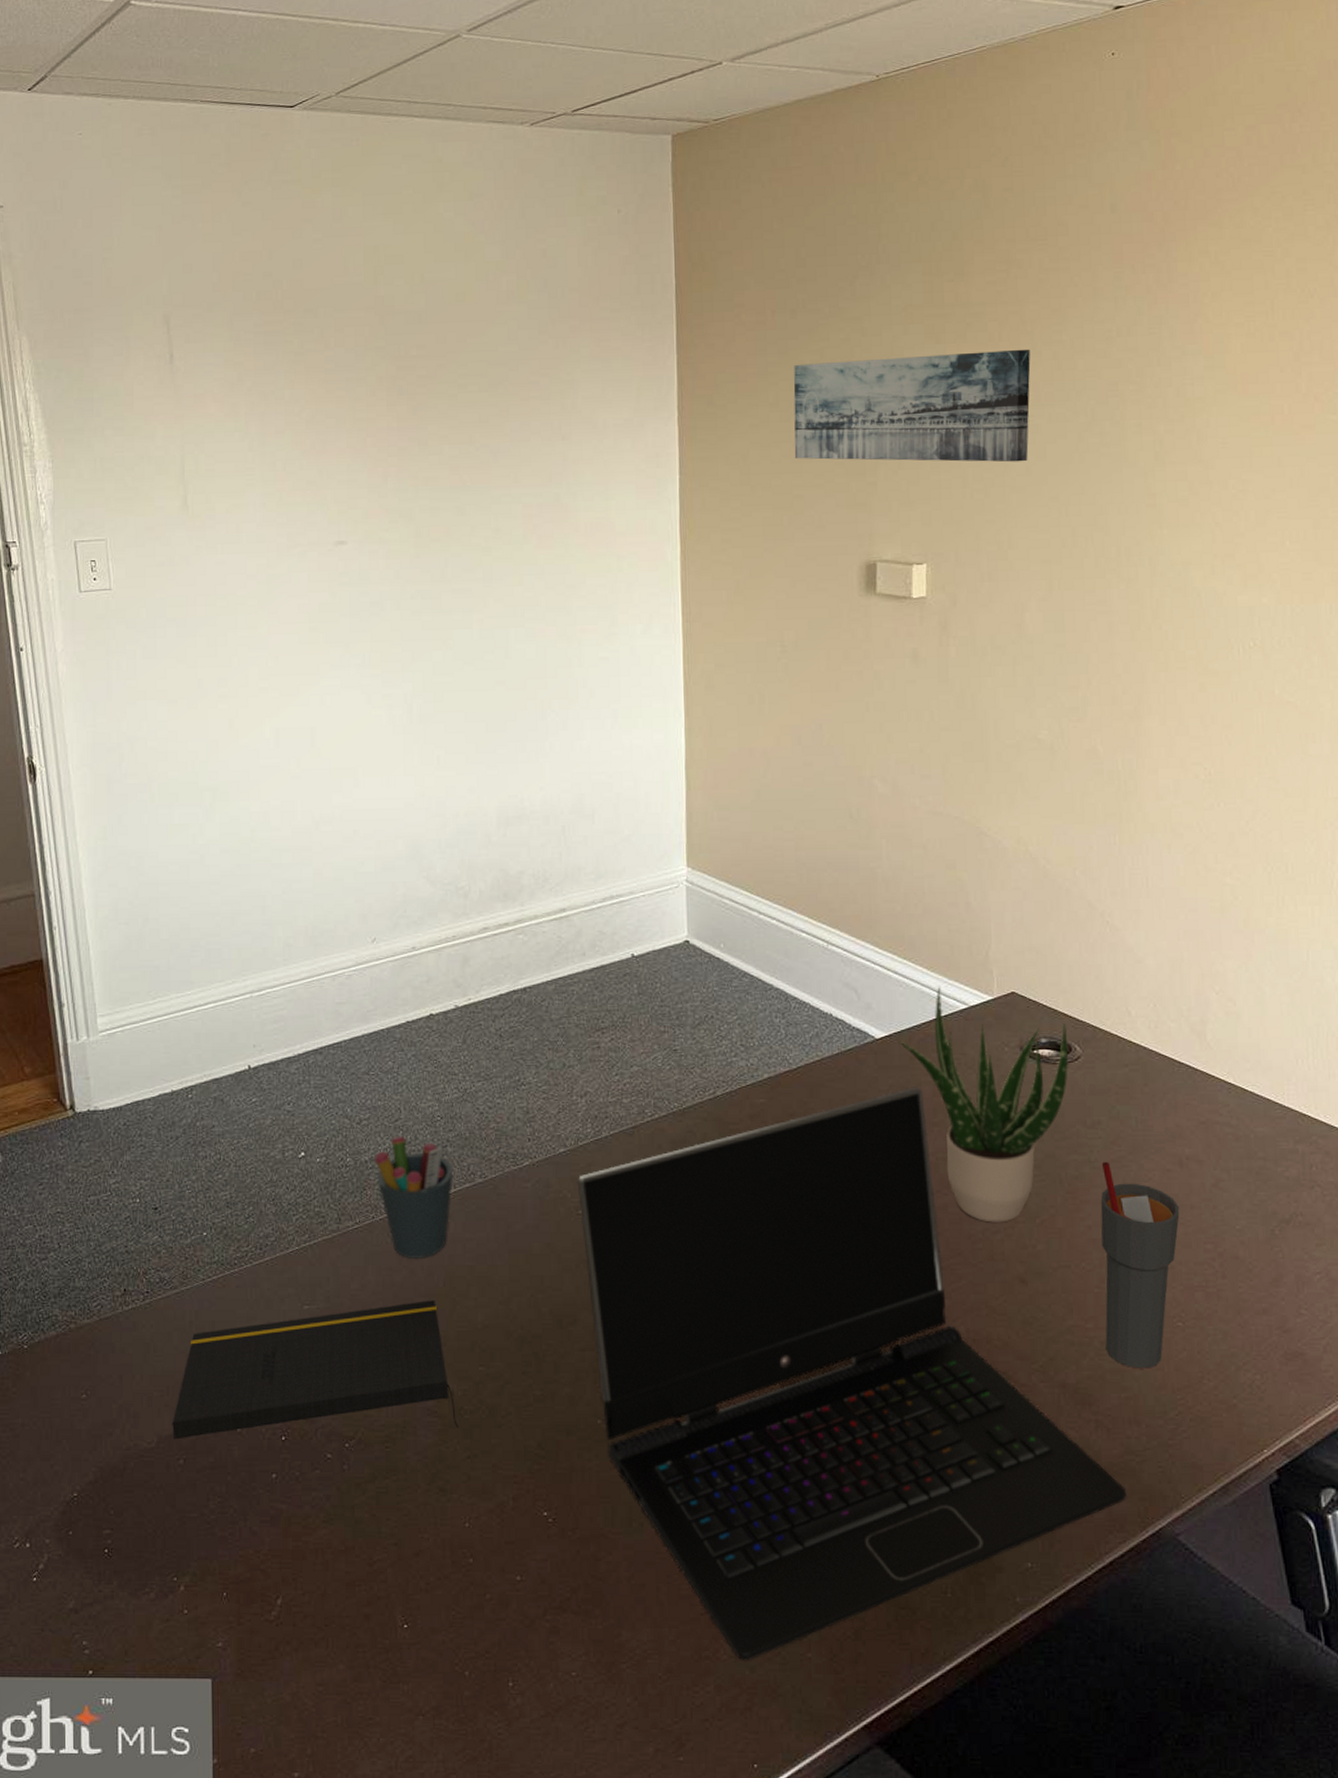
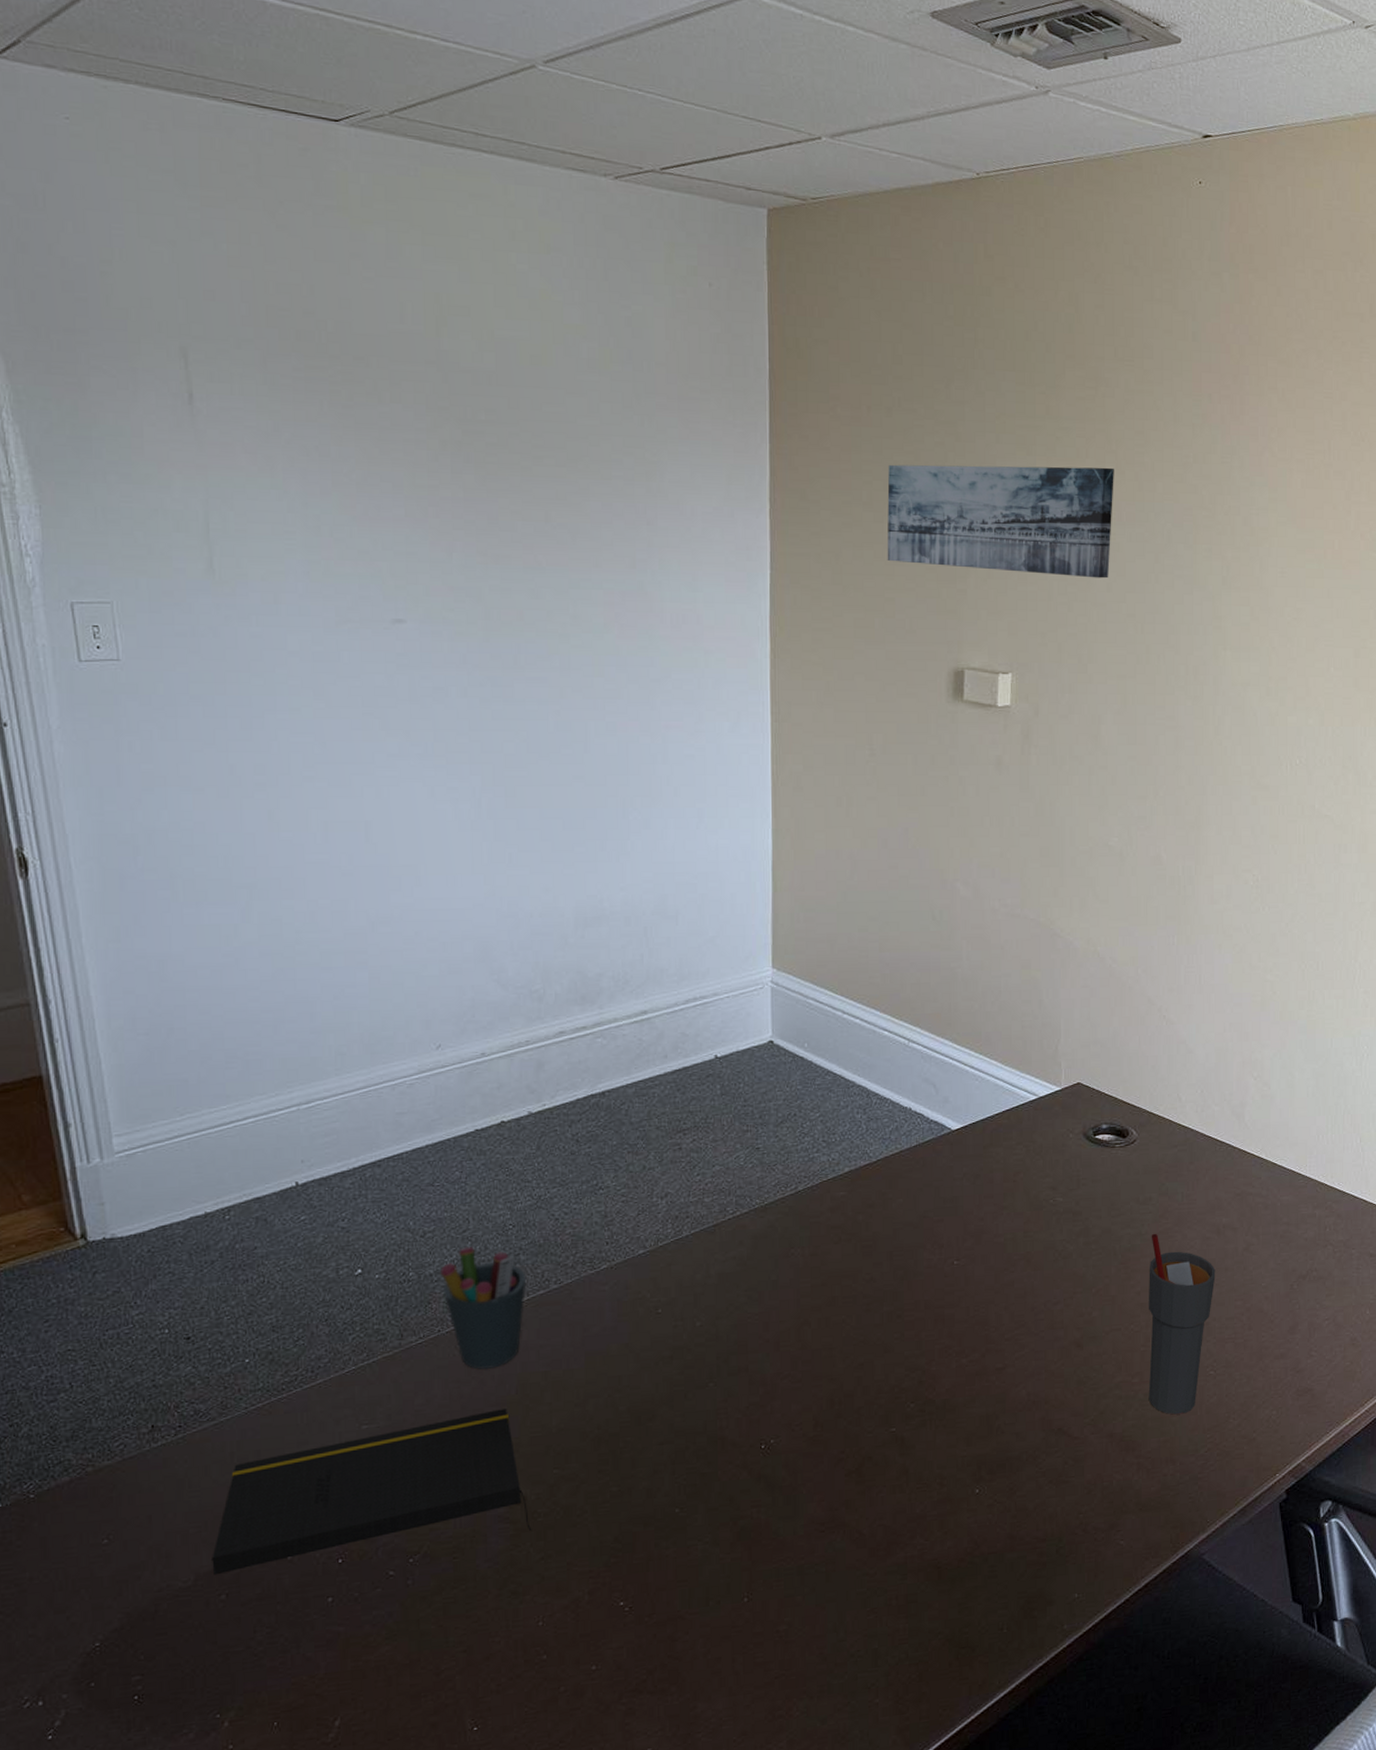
laptop computer: present [577,1087,1127,1661] -> none [656,1174,1162,1715]
potted plant: present [898,986,1068,1223] -> none [973,1079,1125,1295]

